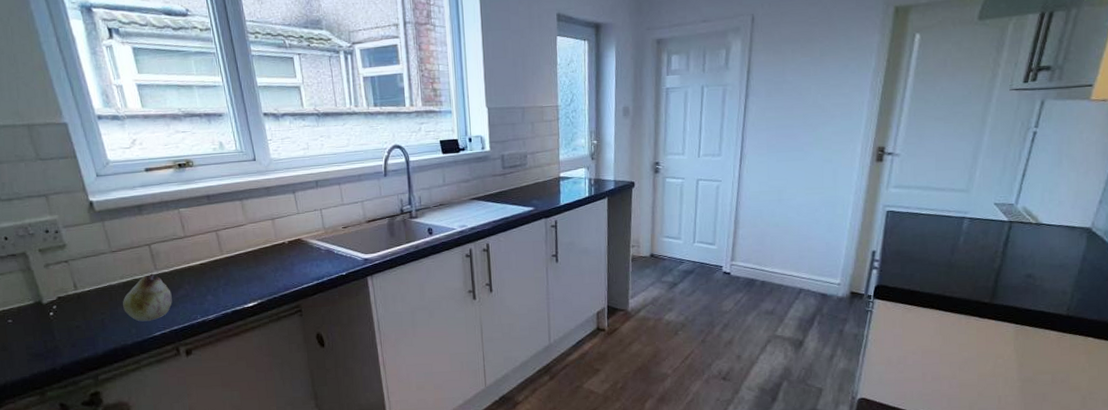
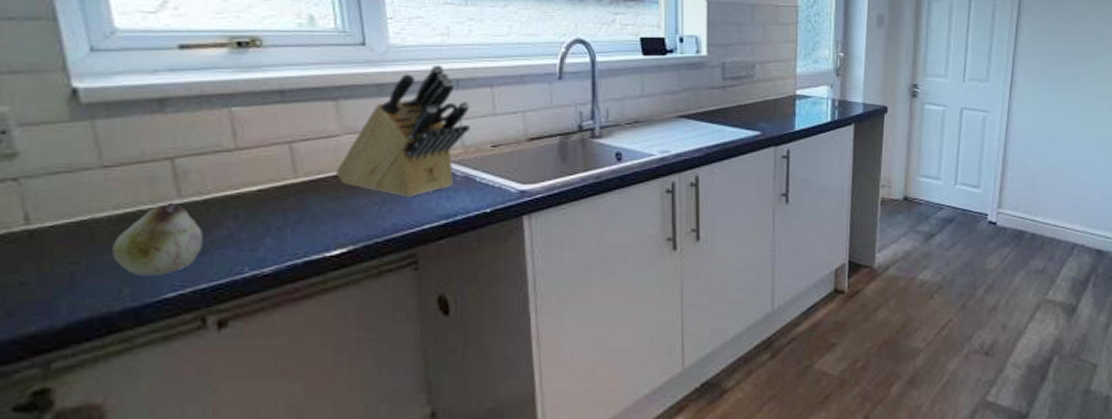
knife block: none [245,171,328,266] -> present [335,64,470,198]

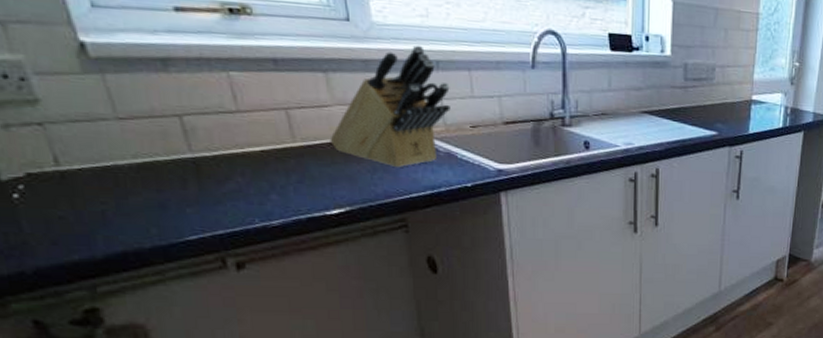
fruit: present [113,202,203,276] -> none [136,155,216,220]

